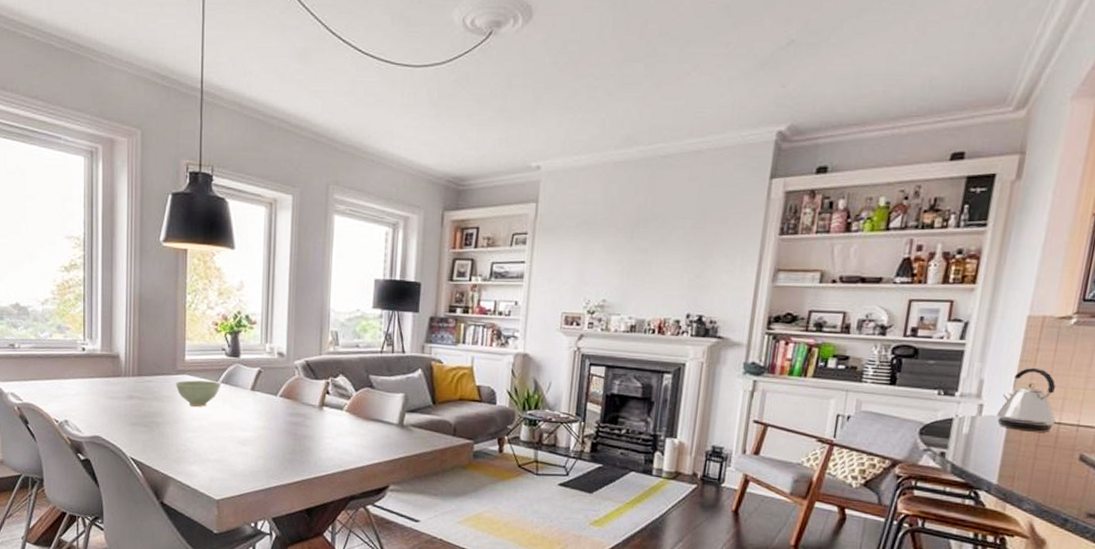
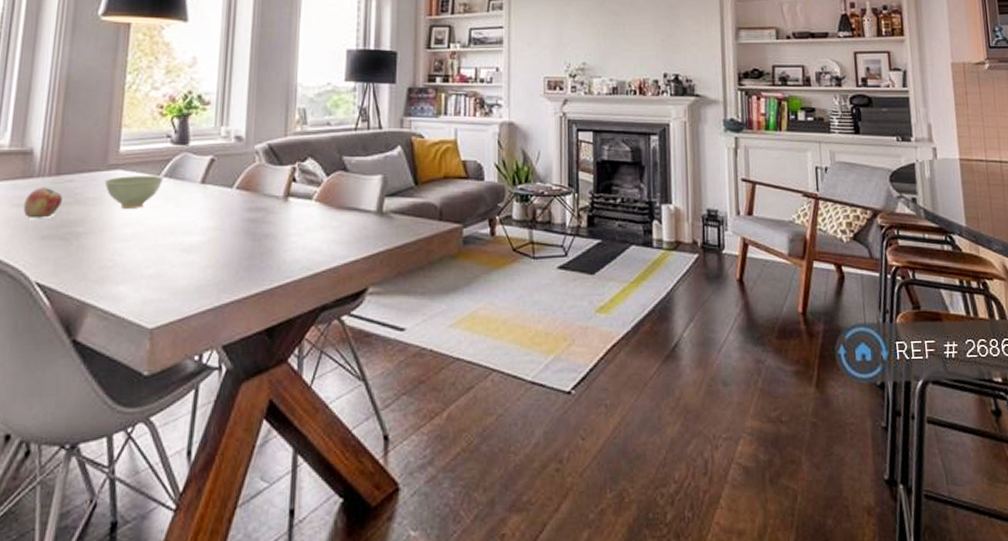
fruit: none [116,384,144,409] -> present [23,187,62,218]
kettle: present [996,367,1056,432] -> none [949,110,998,171]

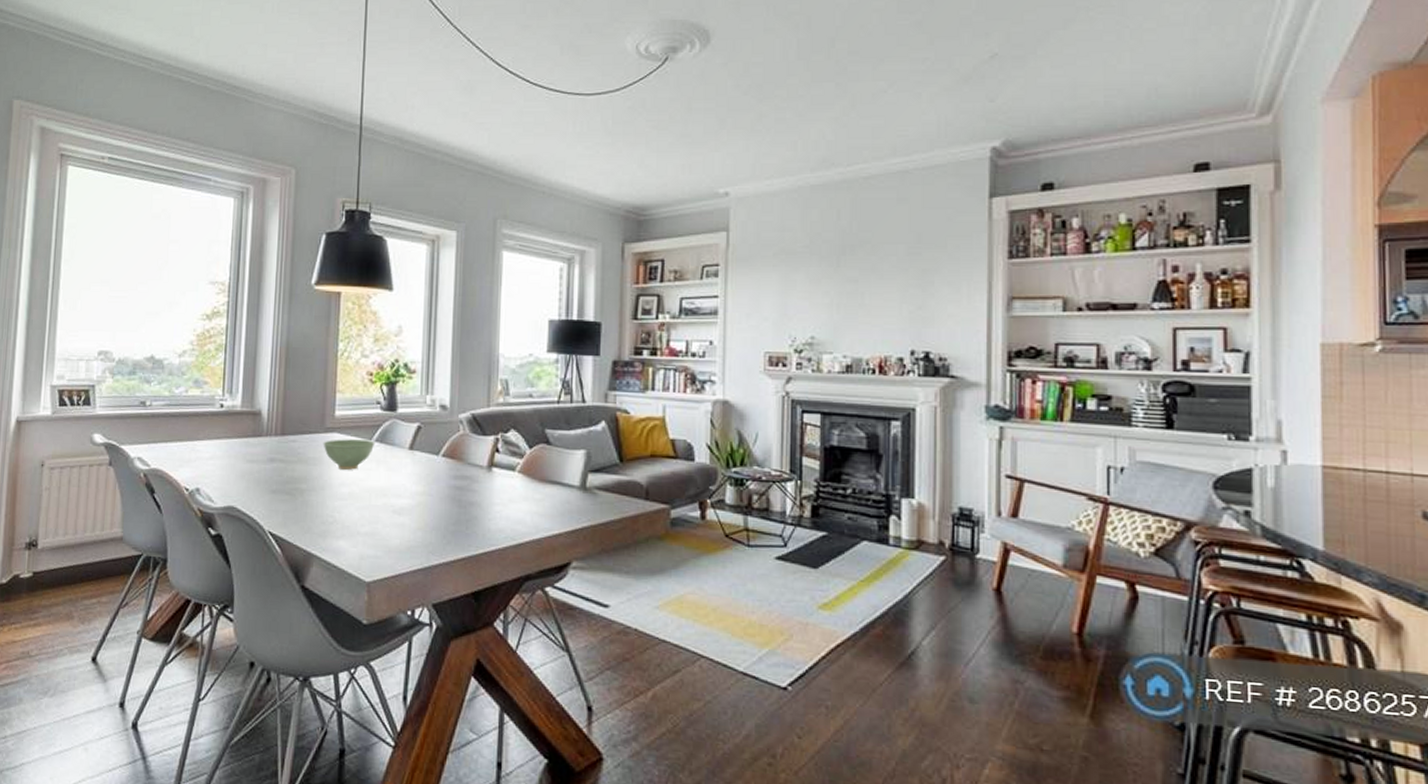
fruit: present [23,187,62,218] -> none [255,445,287,474]

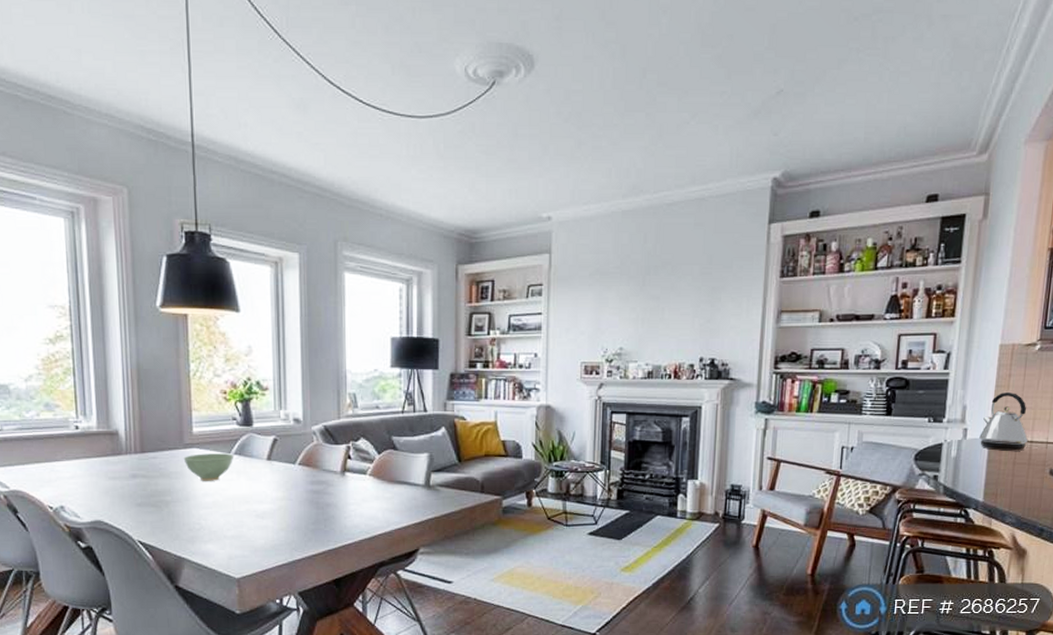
kettle: none [1306,404,1383,484] -> present [979,391,1029,451]

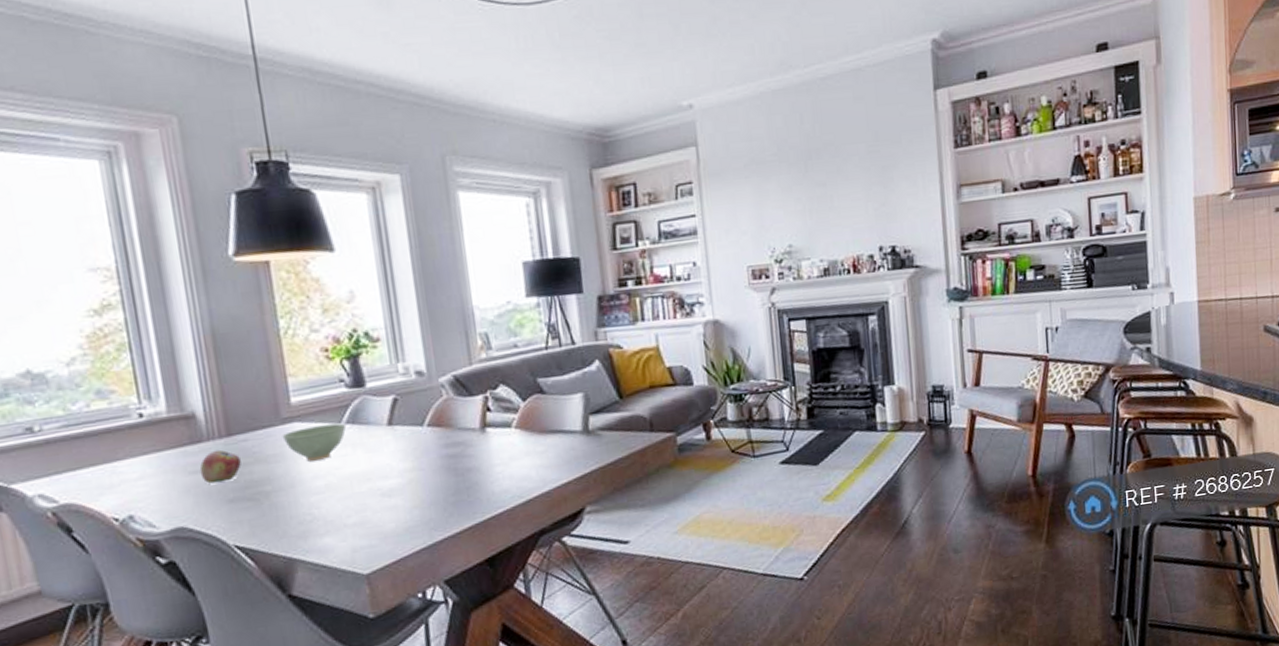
fruit: none [117,462,150,489] -> present [199,449,242,484]
kettle: present [979,391,1029,451] -> none [1187,247,1238,313]

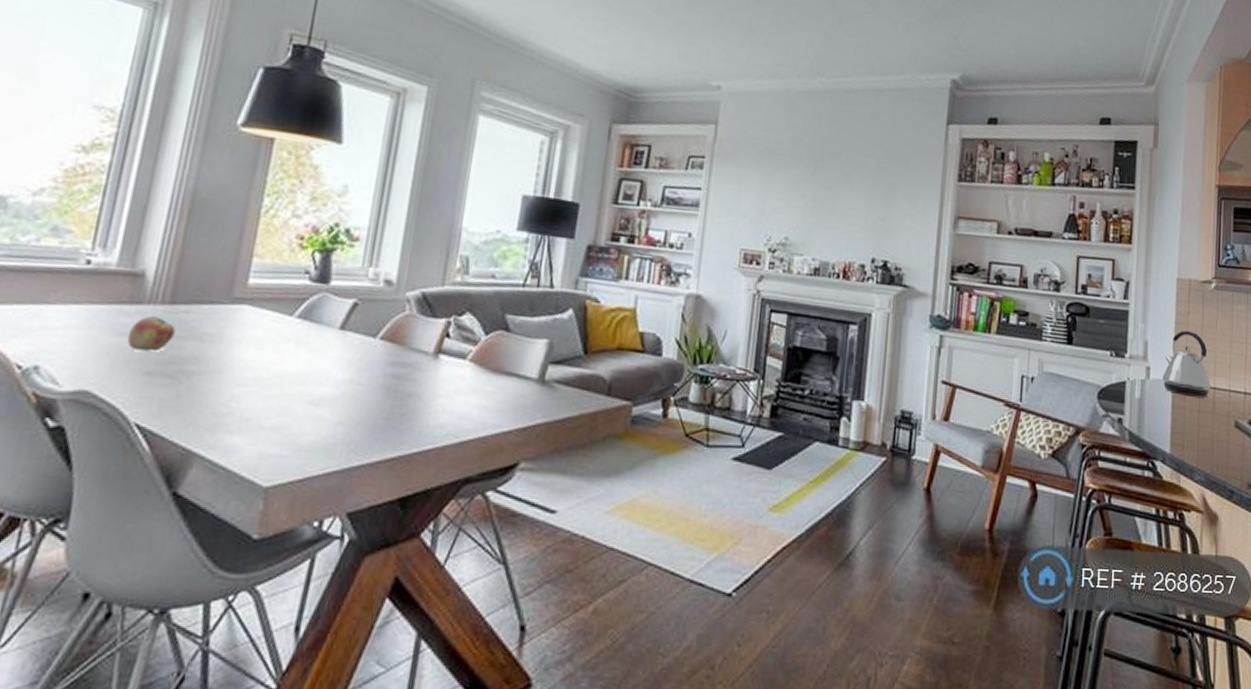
bowl: present [282,423,347,462] -> none [226,312,297,351]
kettle: none [1187,247,1238,313] -> present [1162,330,1212,398]

